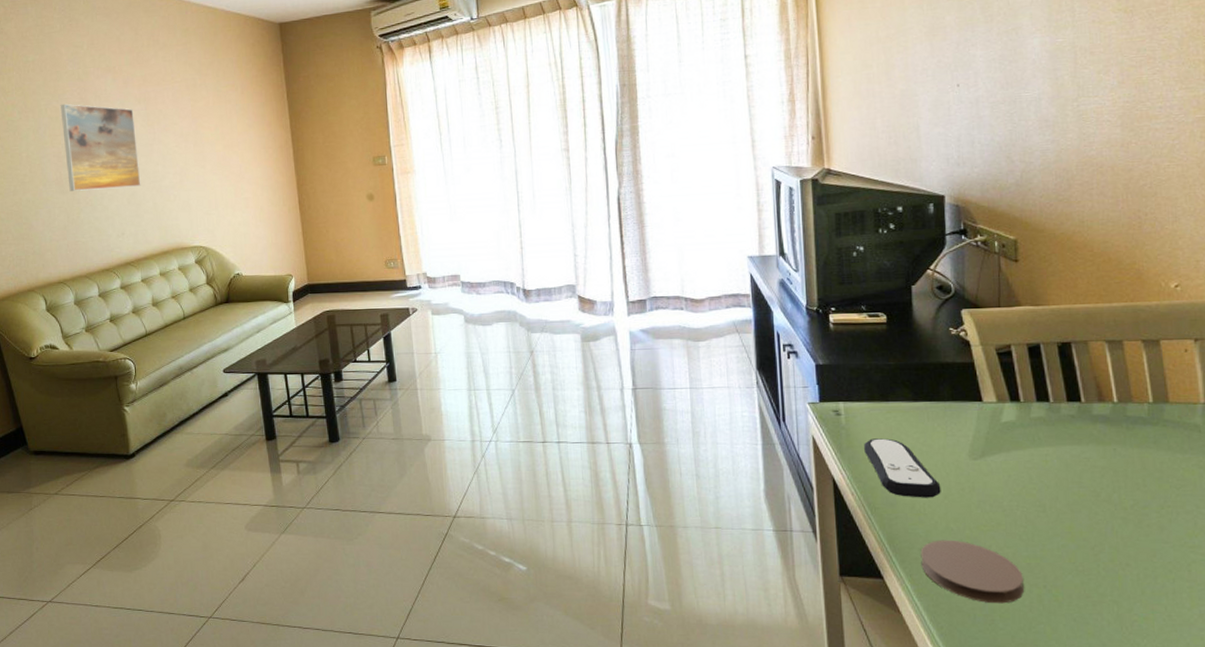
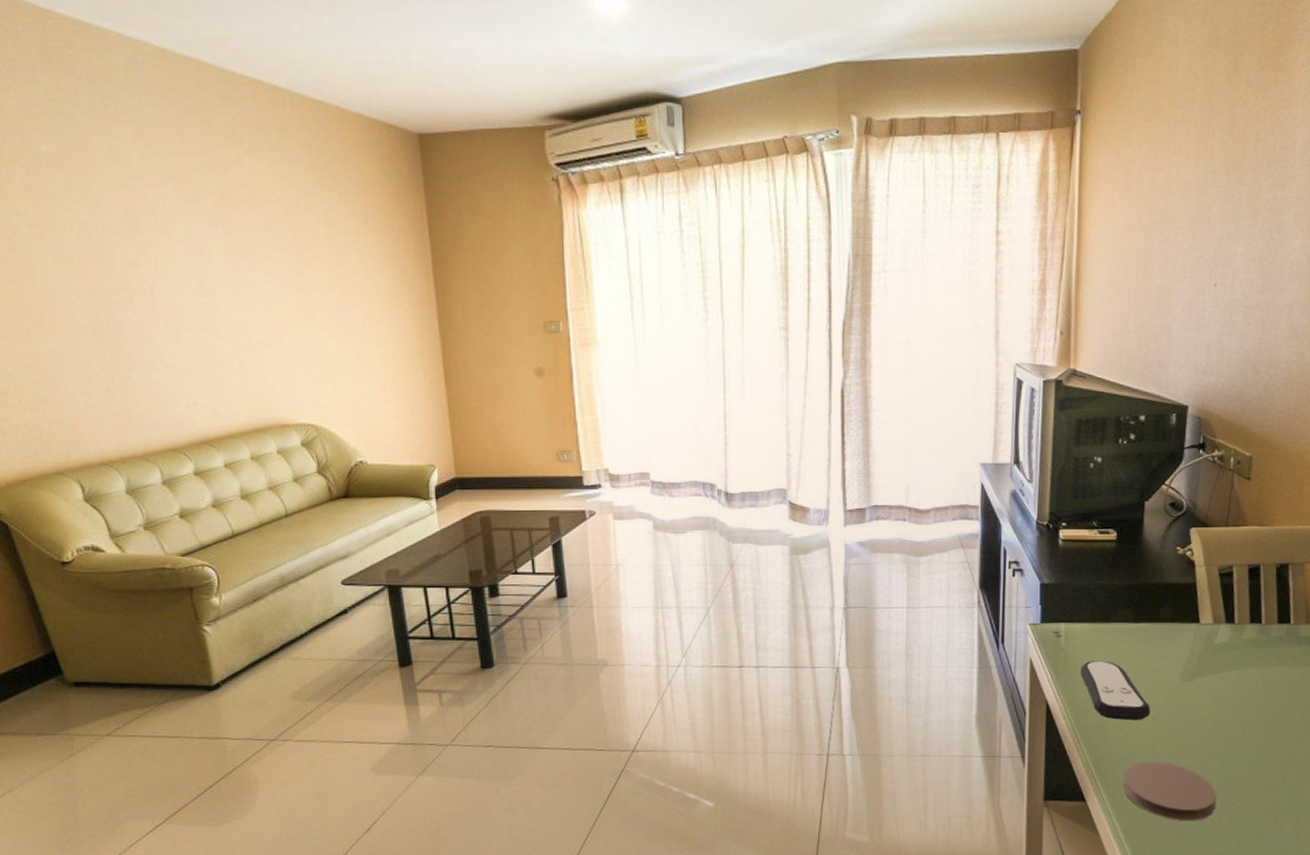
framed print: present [60,103,141,191] -> none [93,218,221,342]

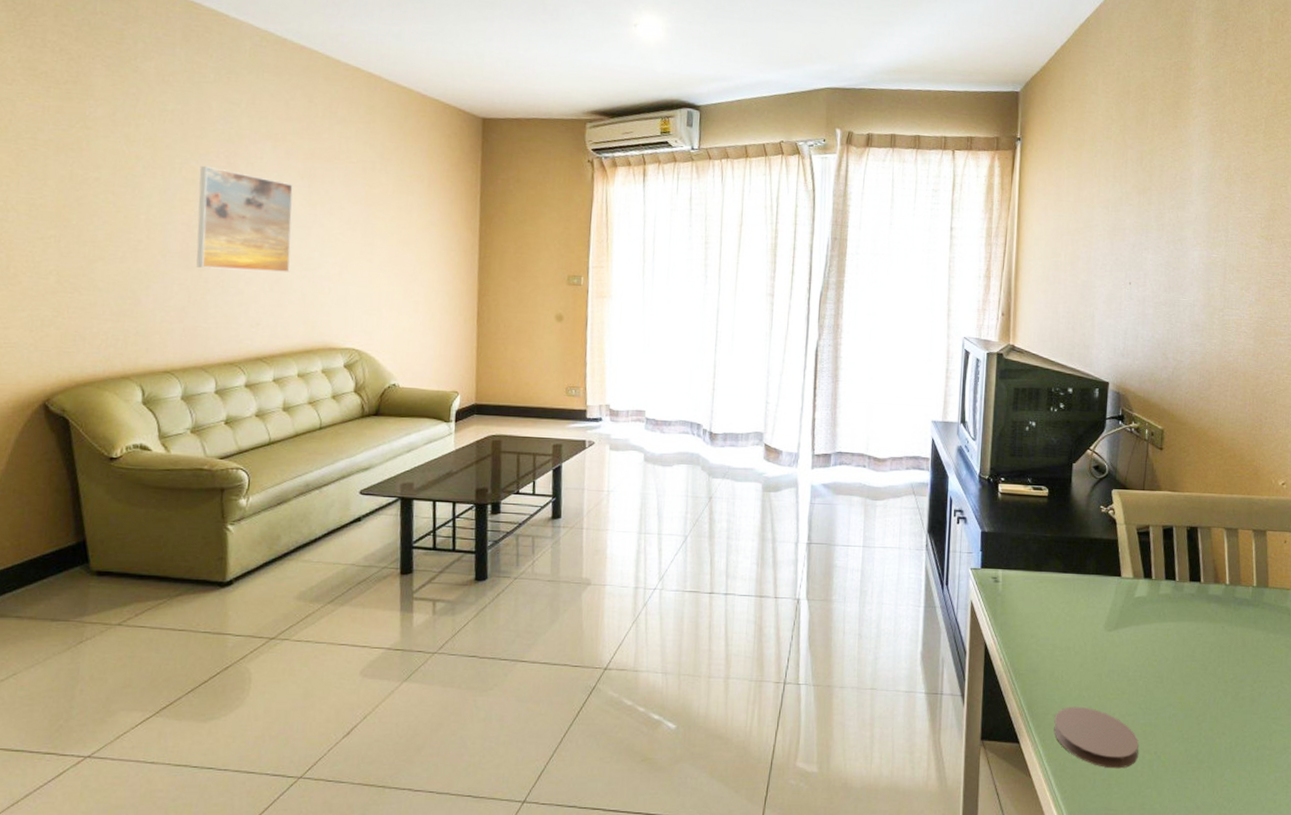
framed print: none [93,218,221,342] -> present [196,165,293,272]
remote control: present [1080,660,1151,721] -> none [1016,606,1078,666]

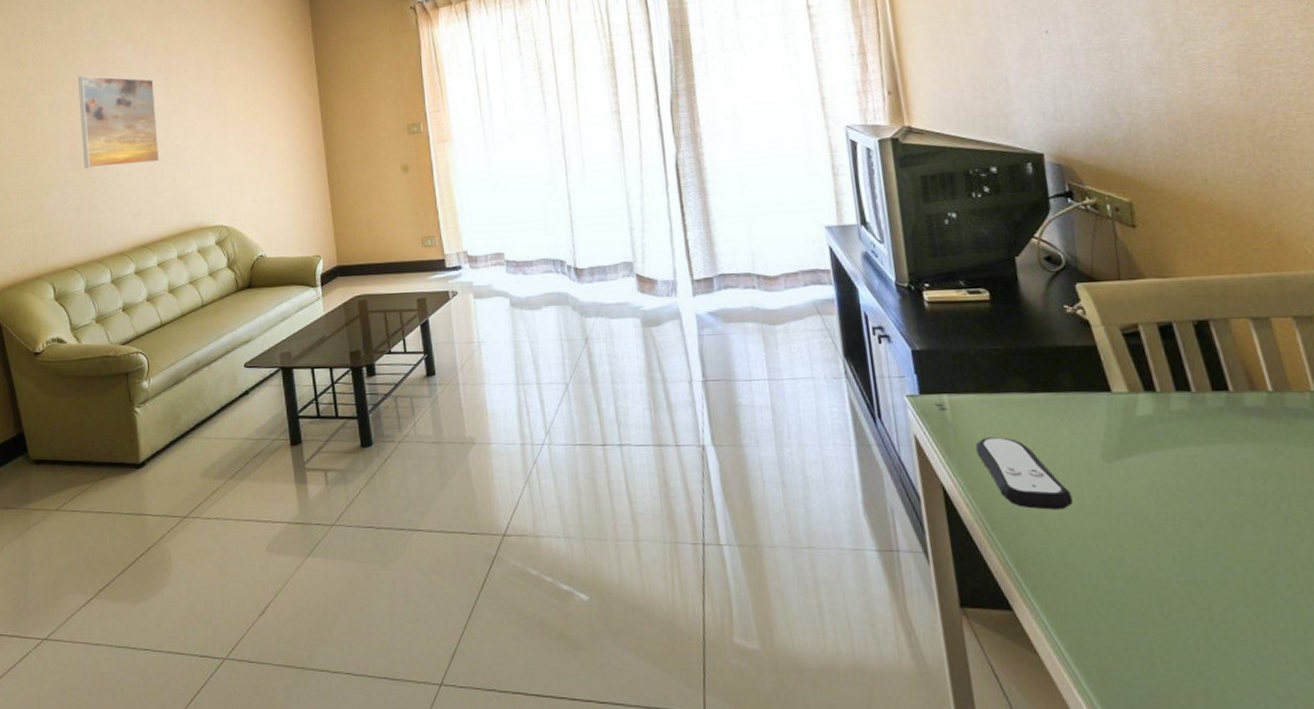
remote control: none [1016,606,1078,666] -> present [976,437,1073,510]
coaster: present [1054,706,1139,769] -> none [1054,561,1186,642]

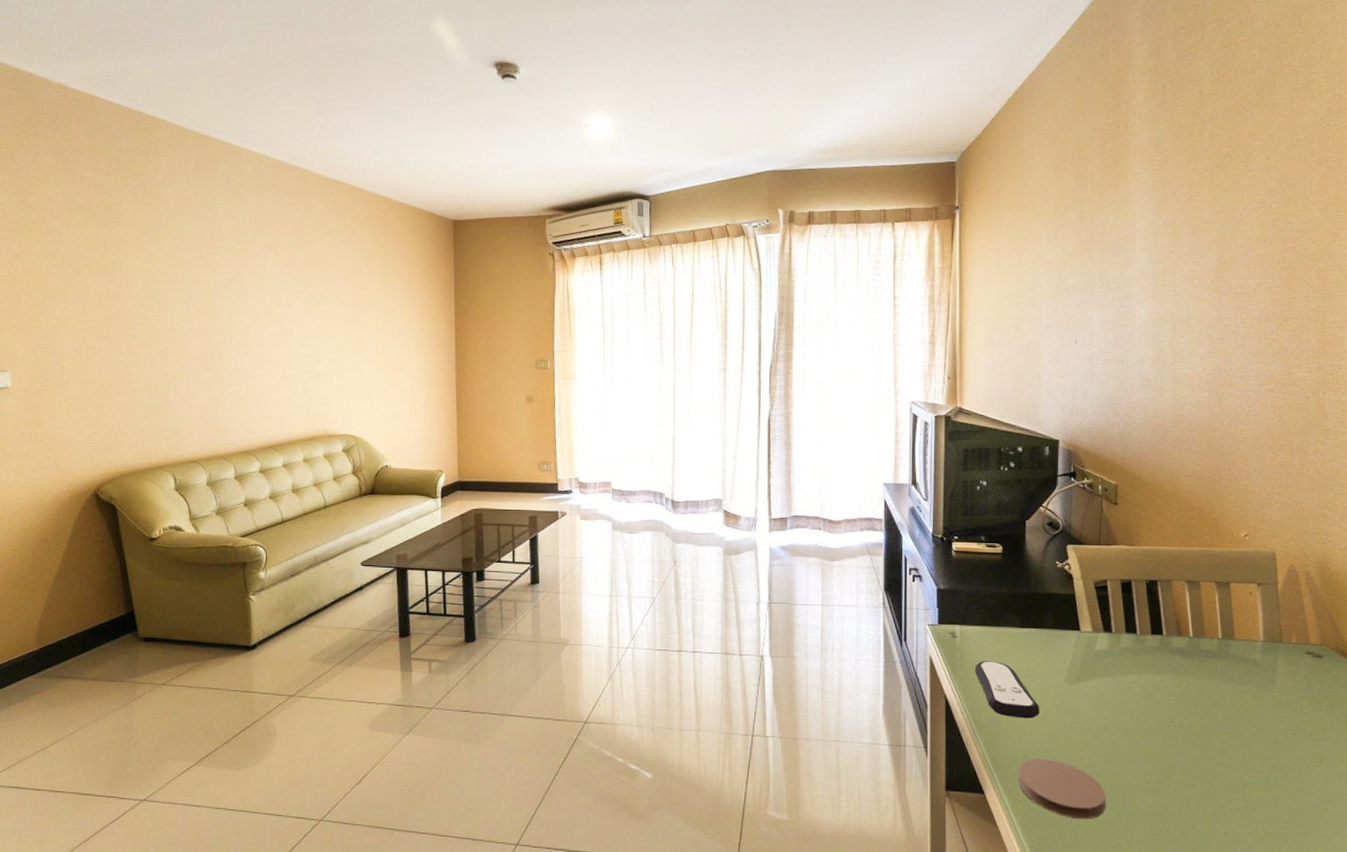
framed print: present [77,75,160,169] -> none [213,278,293,370]
coaster: none [1054,561,1186,642] -> present [1018,758,1105,820]

